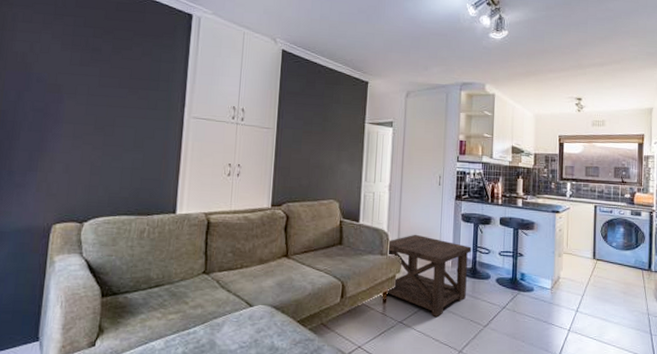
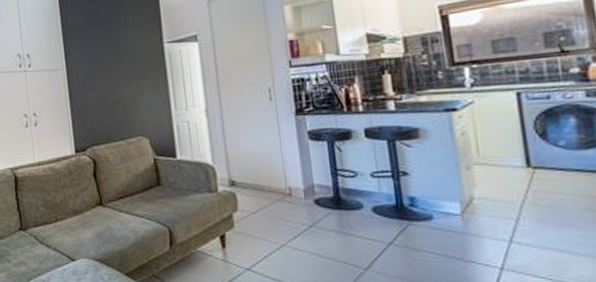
side table: present [385,234,471,318] -> none [216,163,332,262]

